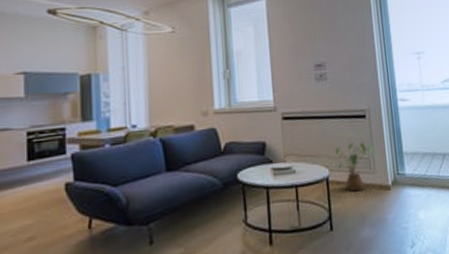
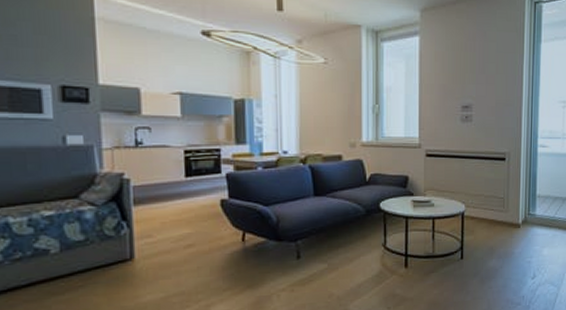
house plant: present [335,141,376,192] -> none [473,181,511,227]

